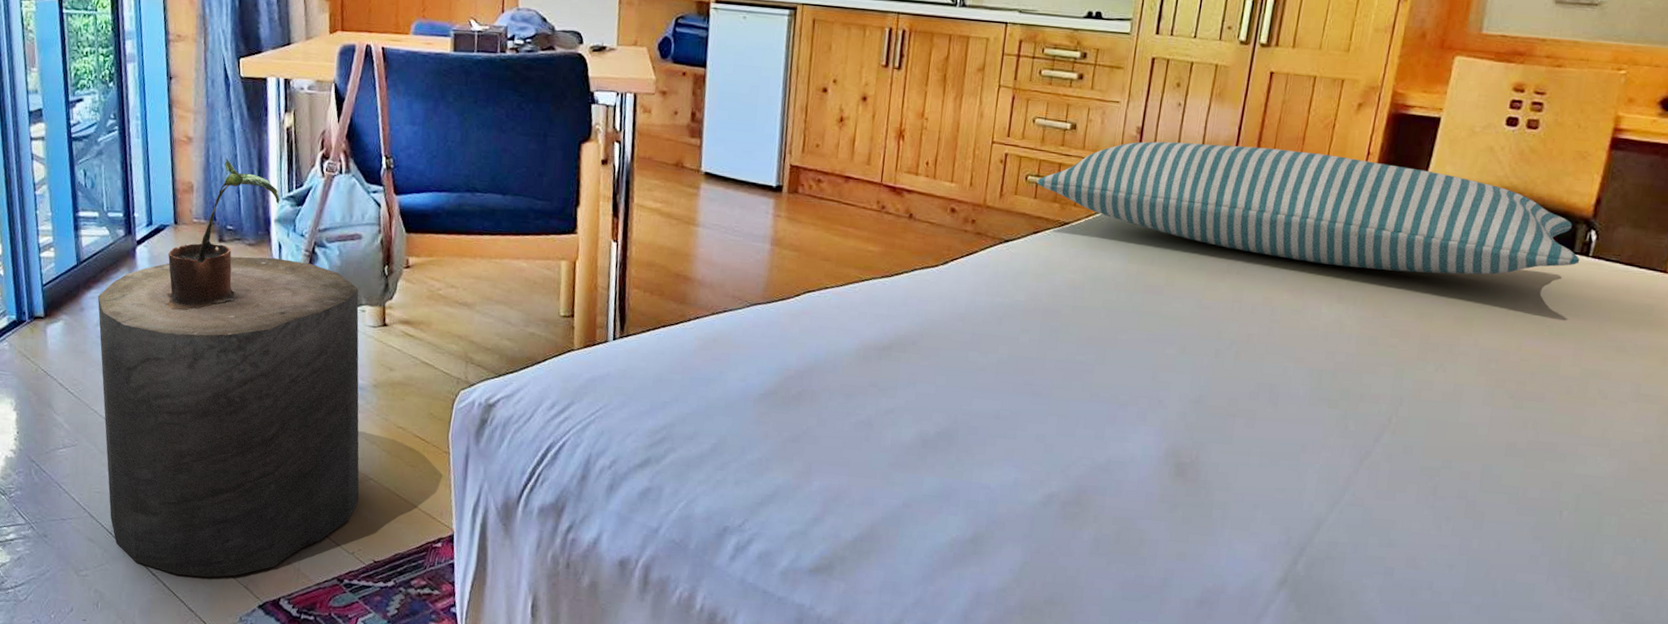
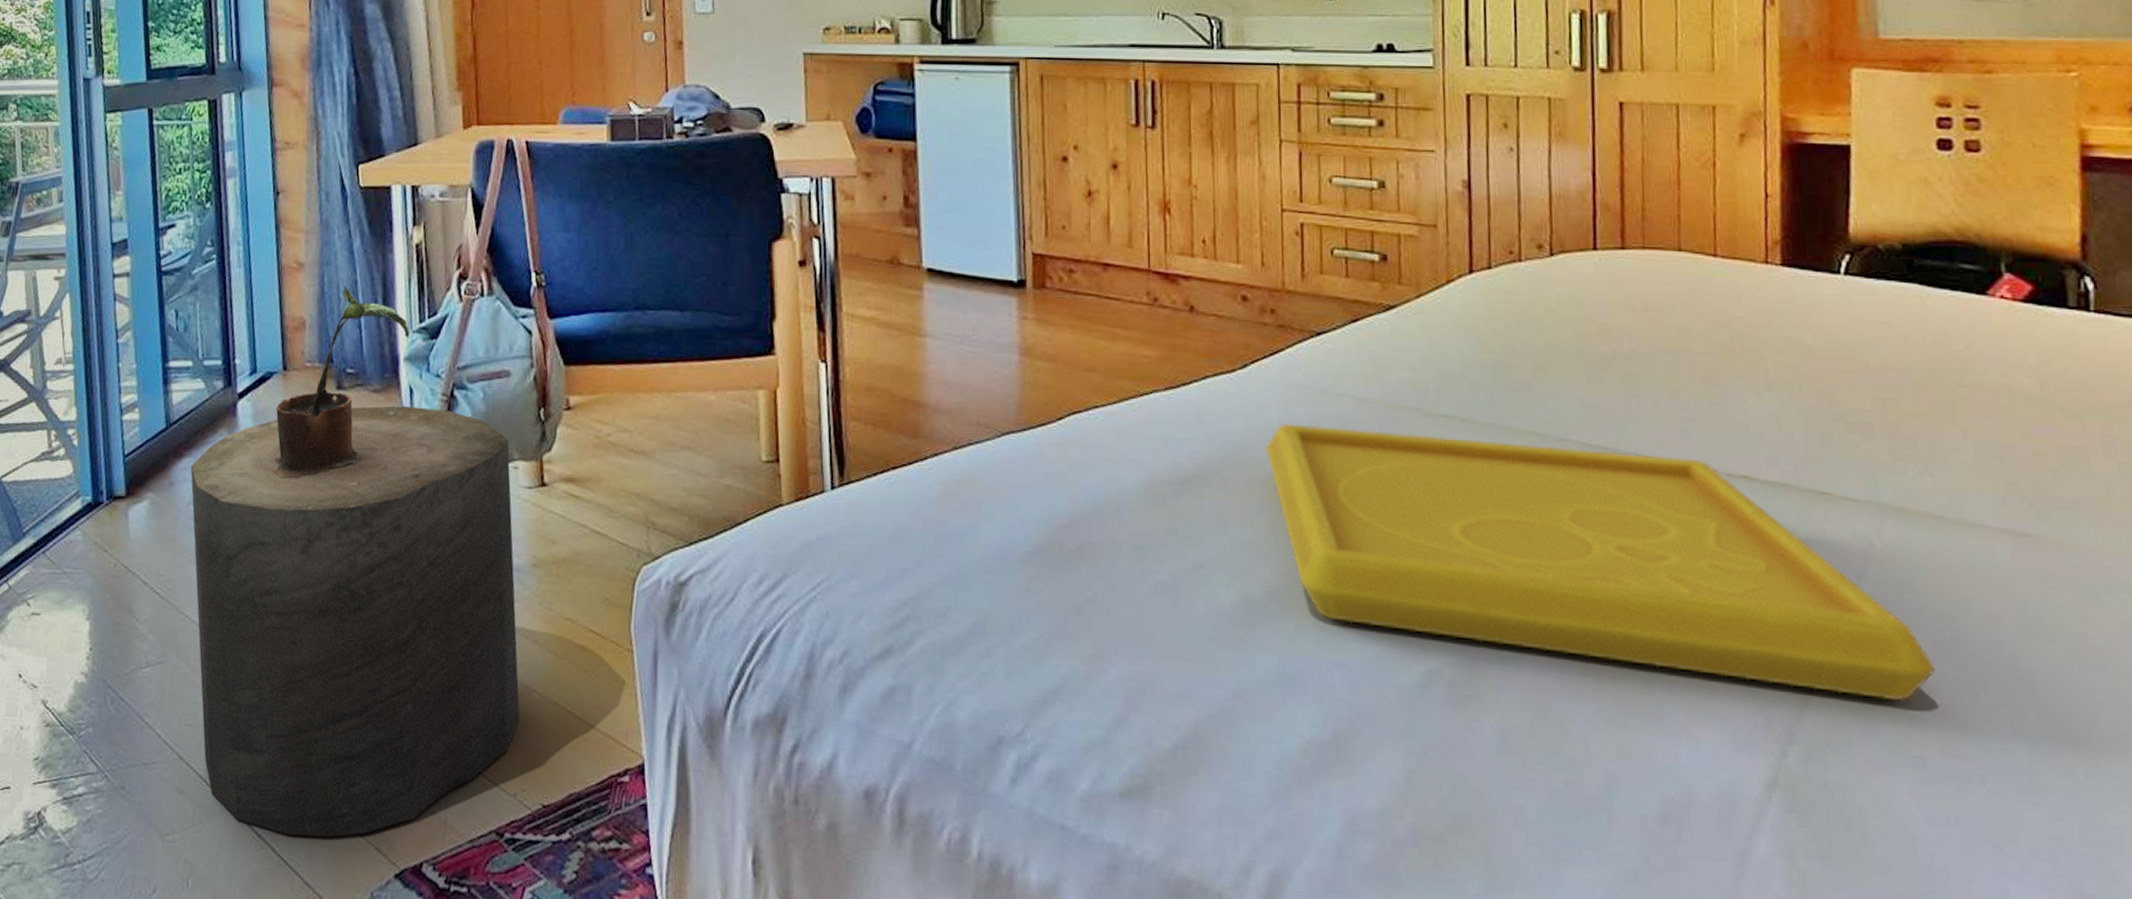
serving tray: none [952,308,1416,529] -> present [1265,423,1936,701]
pillow: present [1037,141,1580,275] -> none [1346,195,2080,346]

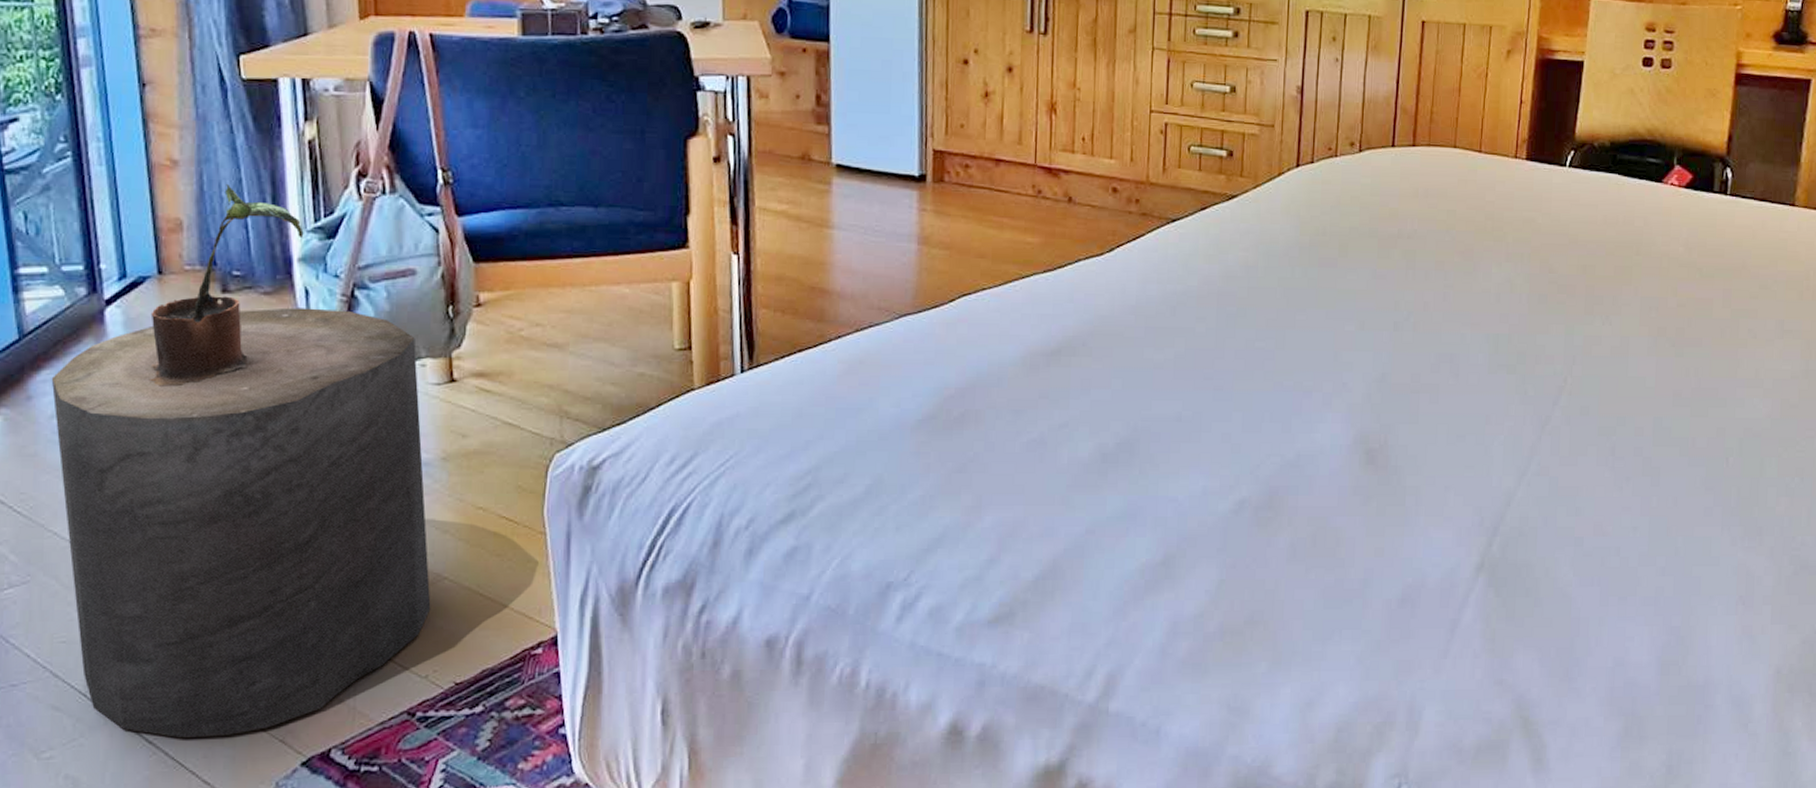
serving tray: present [1265,423,1936,701] -> none [1124,299,1597,496]

